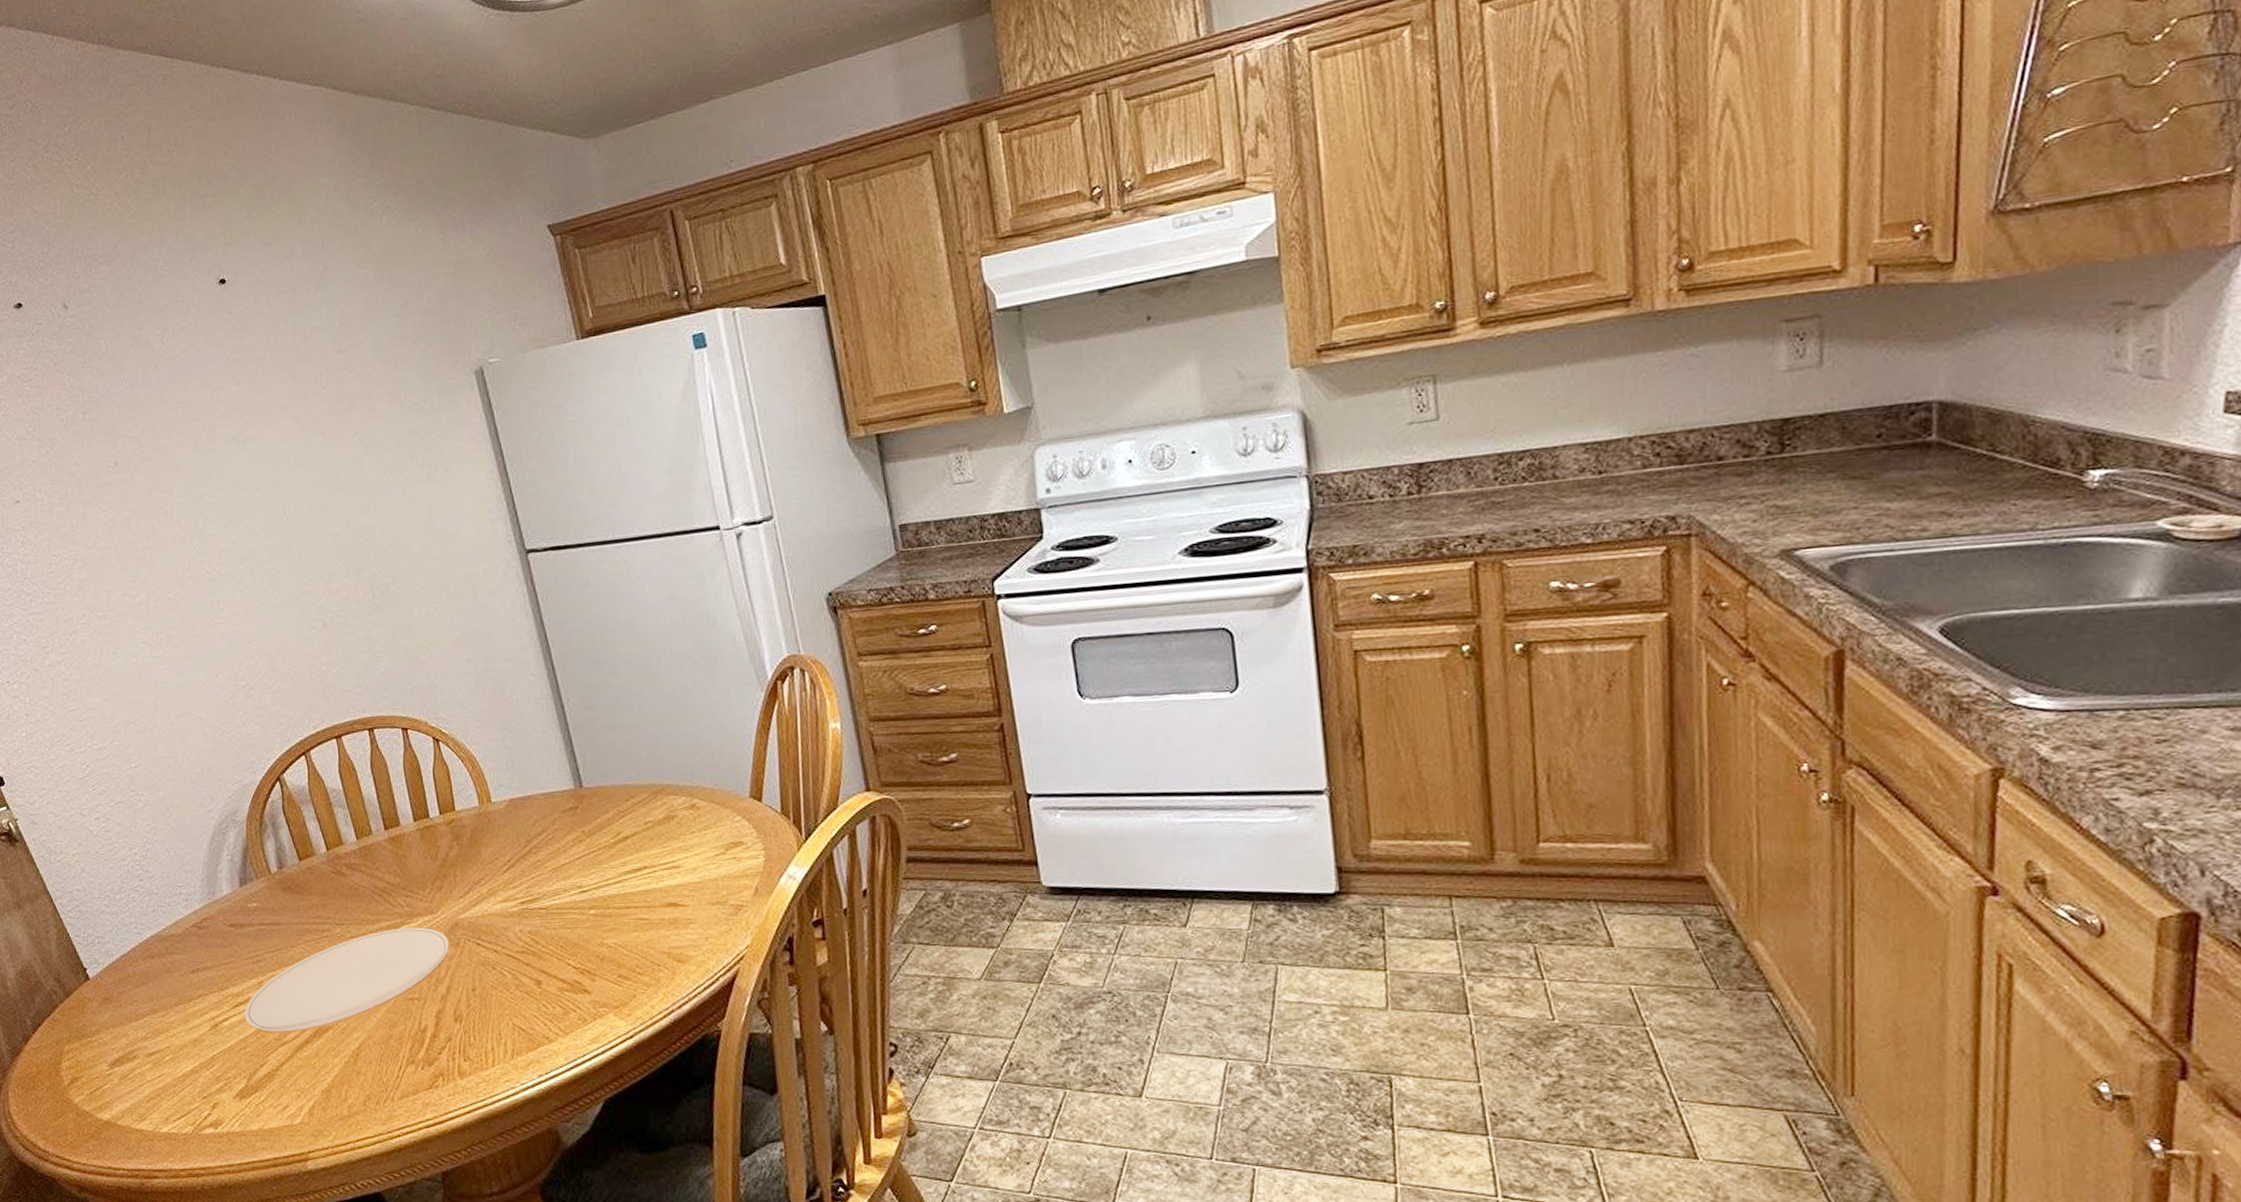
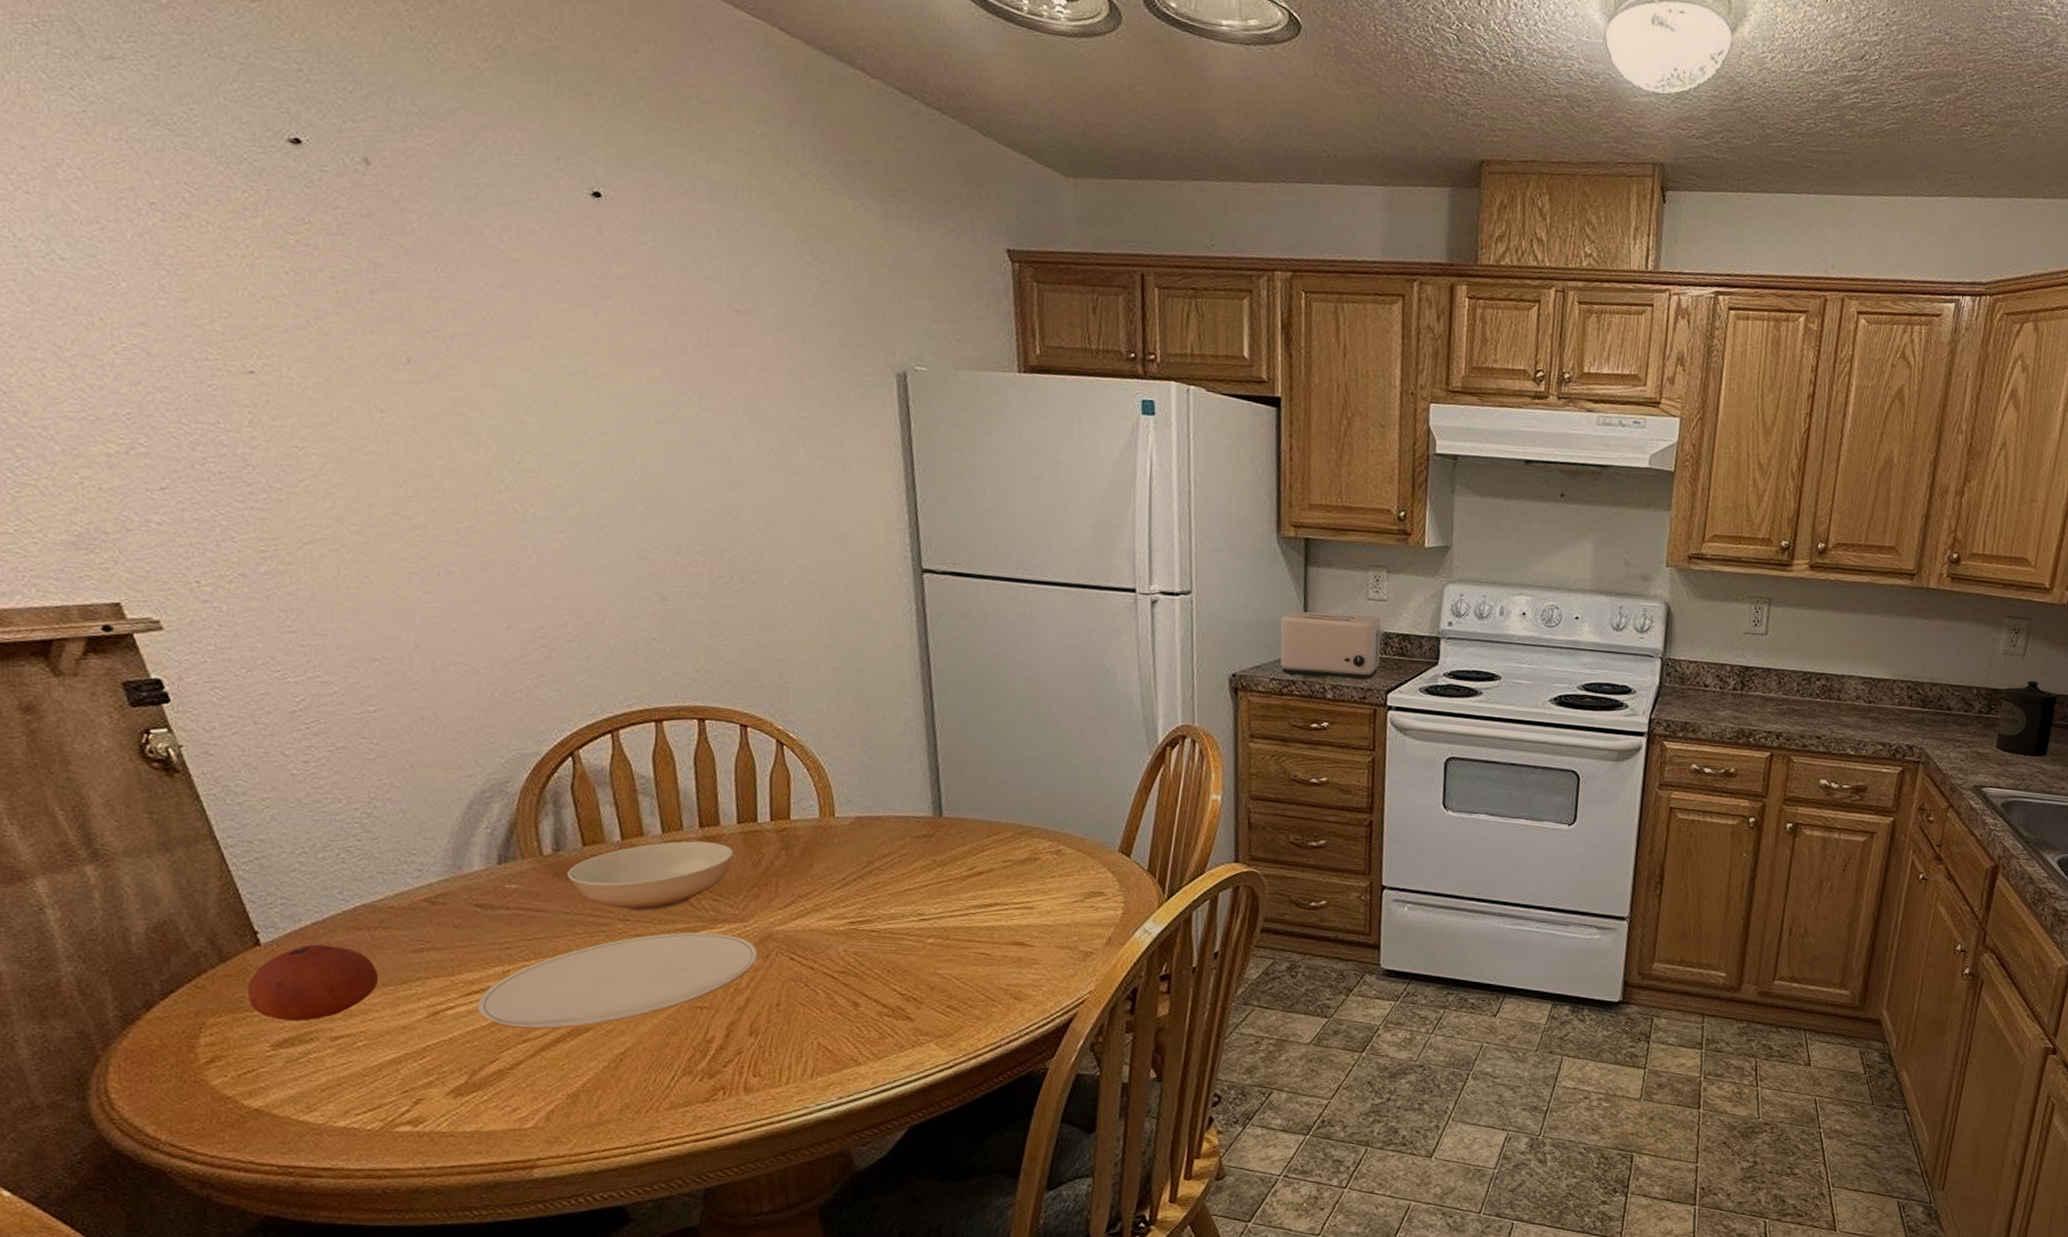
fruit: none [86,974,172,1043] -> present [247,944,378,1021]
bowl: none [291,842,415,914] -> present [567,841,734,911]
toaster: none [866,501,979,582] -> present [1279,611,1385,680]
canister: none [1800,395,1889,498] -> present [1996,680,2058,757]

